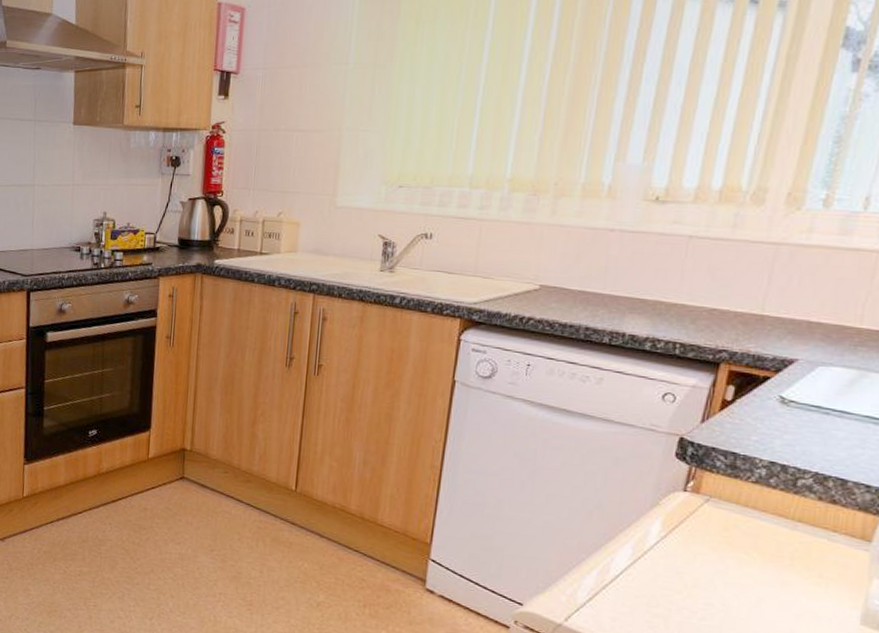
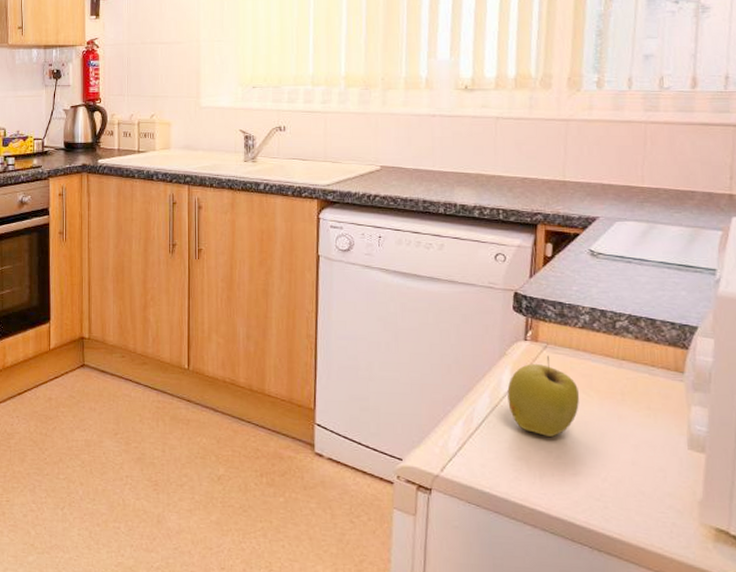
apple: none [653,510,739,597] -> present [507,356,579,437]

